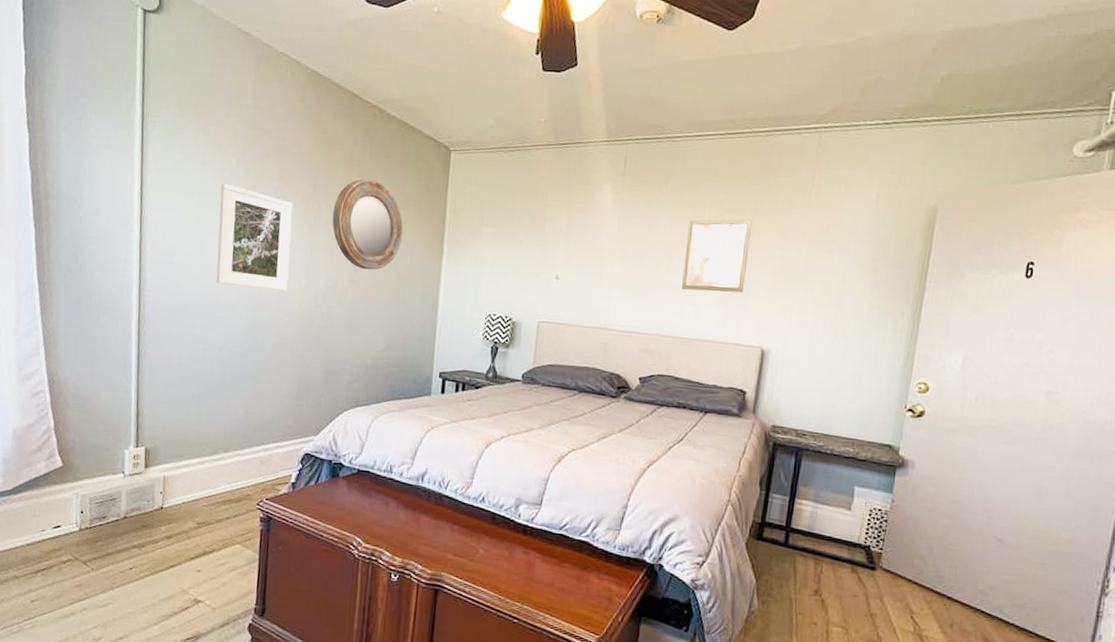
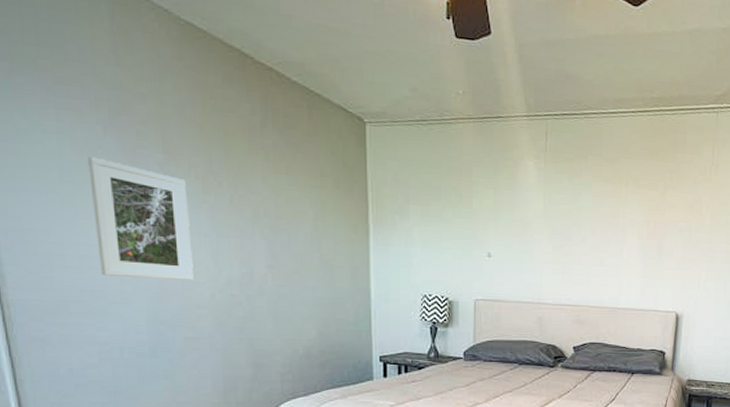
home mirror: present [332,179,403,270] -> none [236,153,323,254]
wall art: present [682,219,753,293] -> none [606,195,664,264]

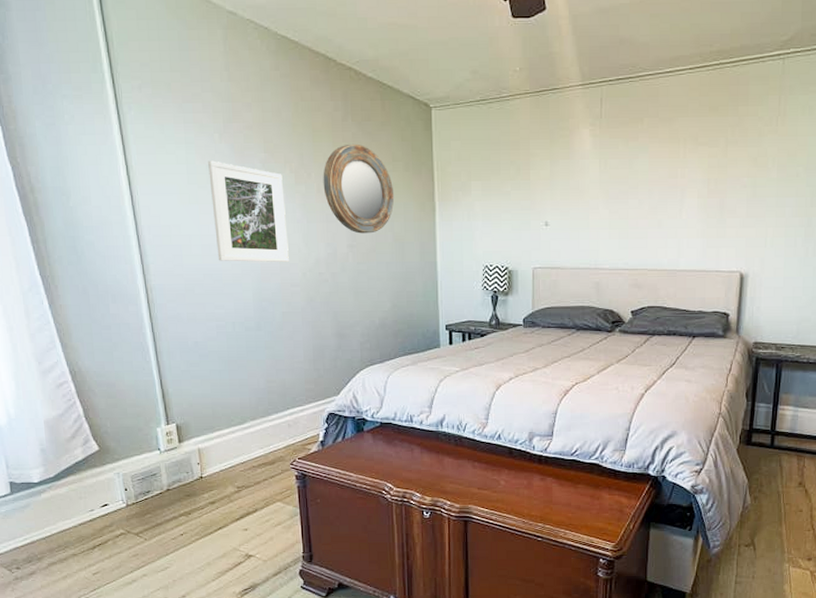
home mirror: none [236,153,323,254] -> present [323,143,395,234]

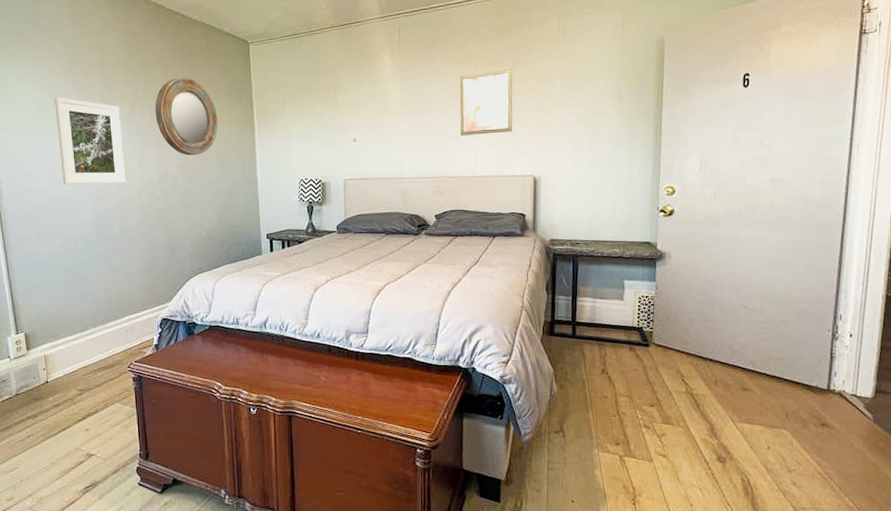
wall art: none [664,152,725,224] -> present [459,69,513,136]

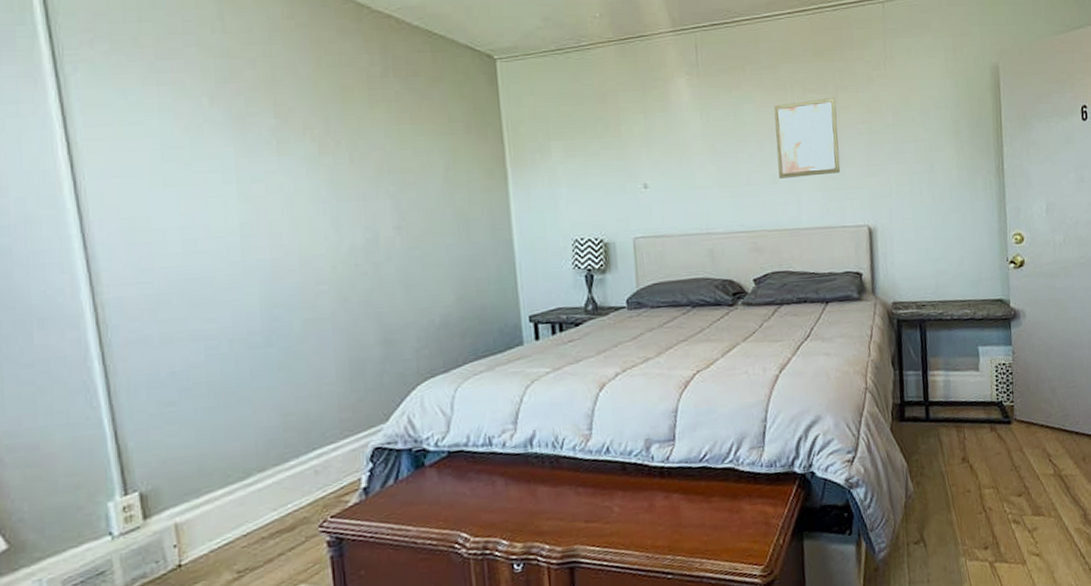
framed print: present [55,97,126,185] -> none [193,131,312,260]
home mirror: present [155,77,218,156] -> none [357,103,454,212]

